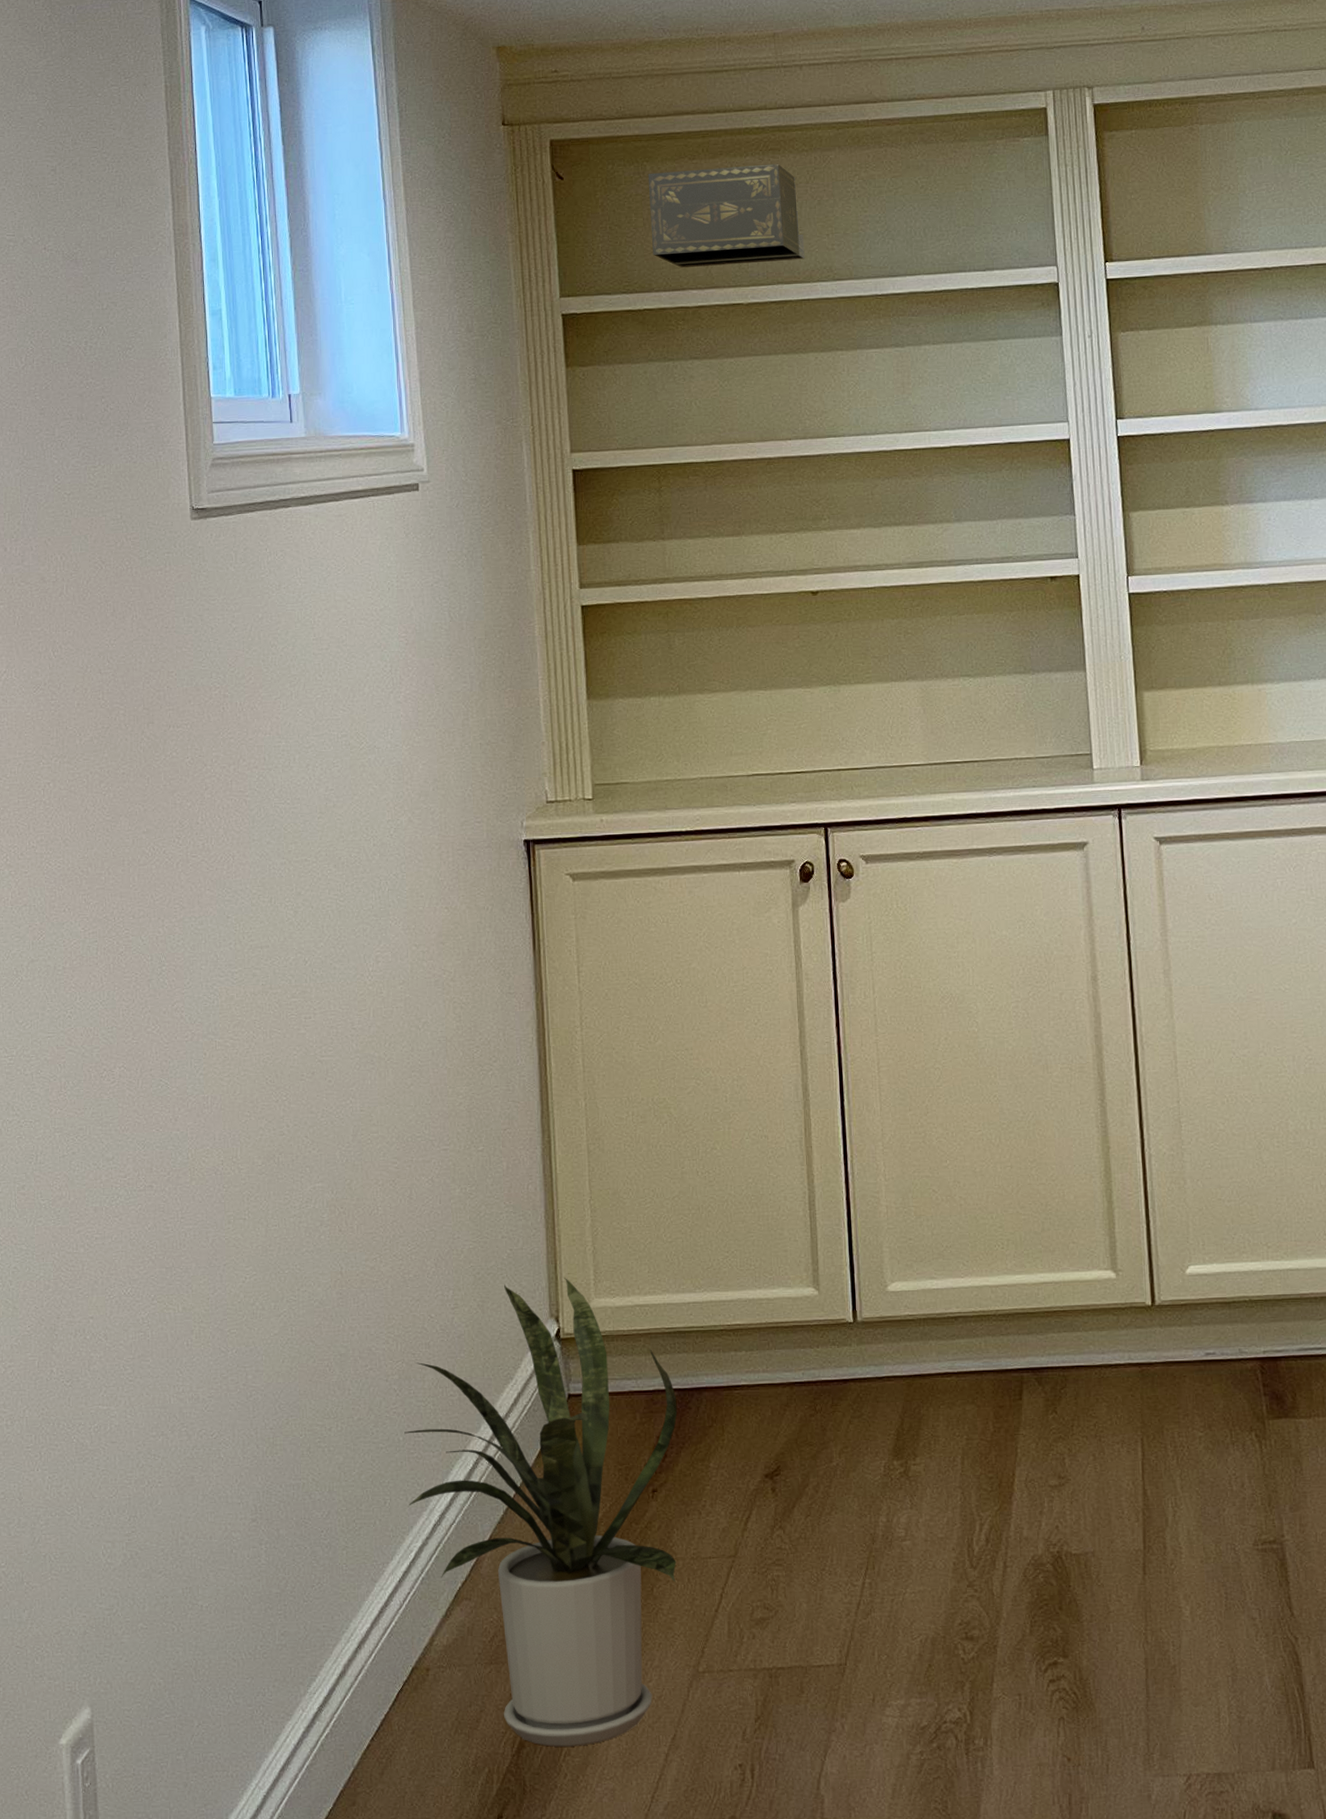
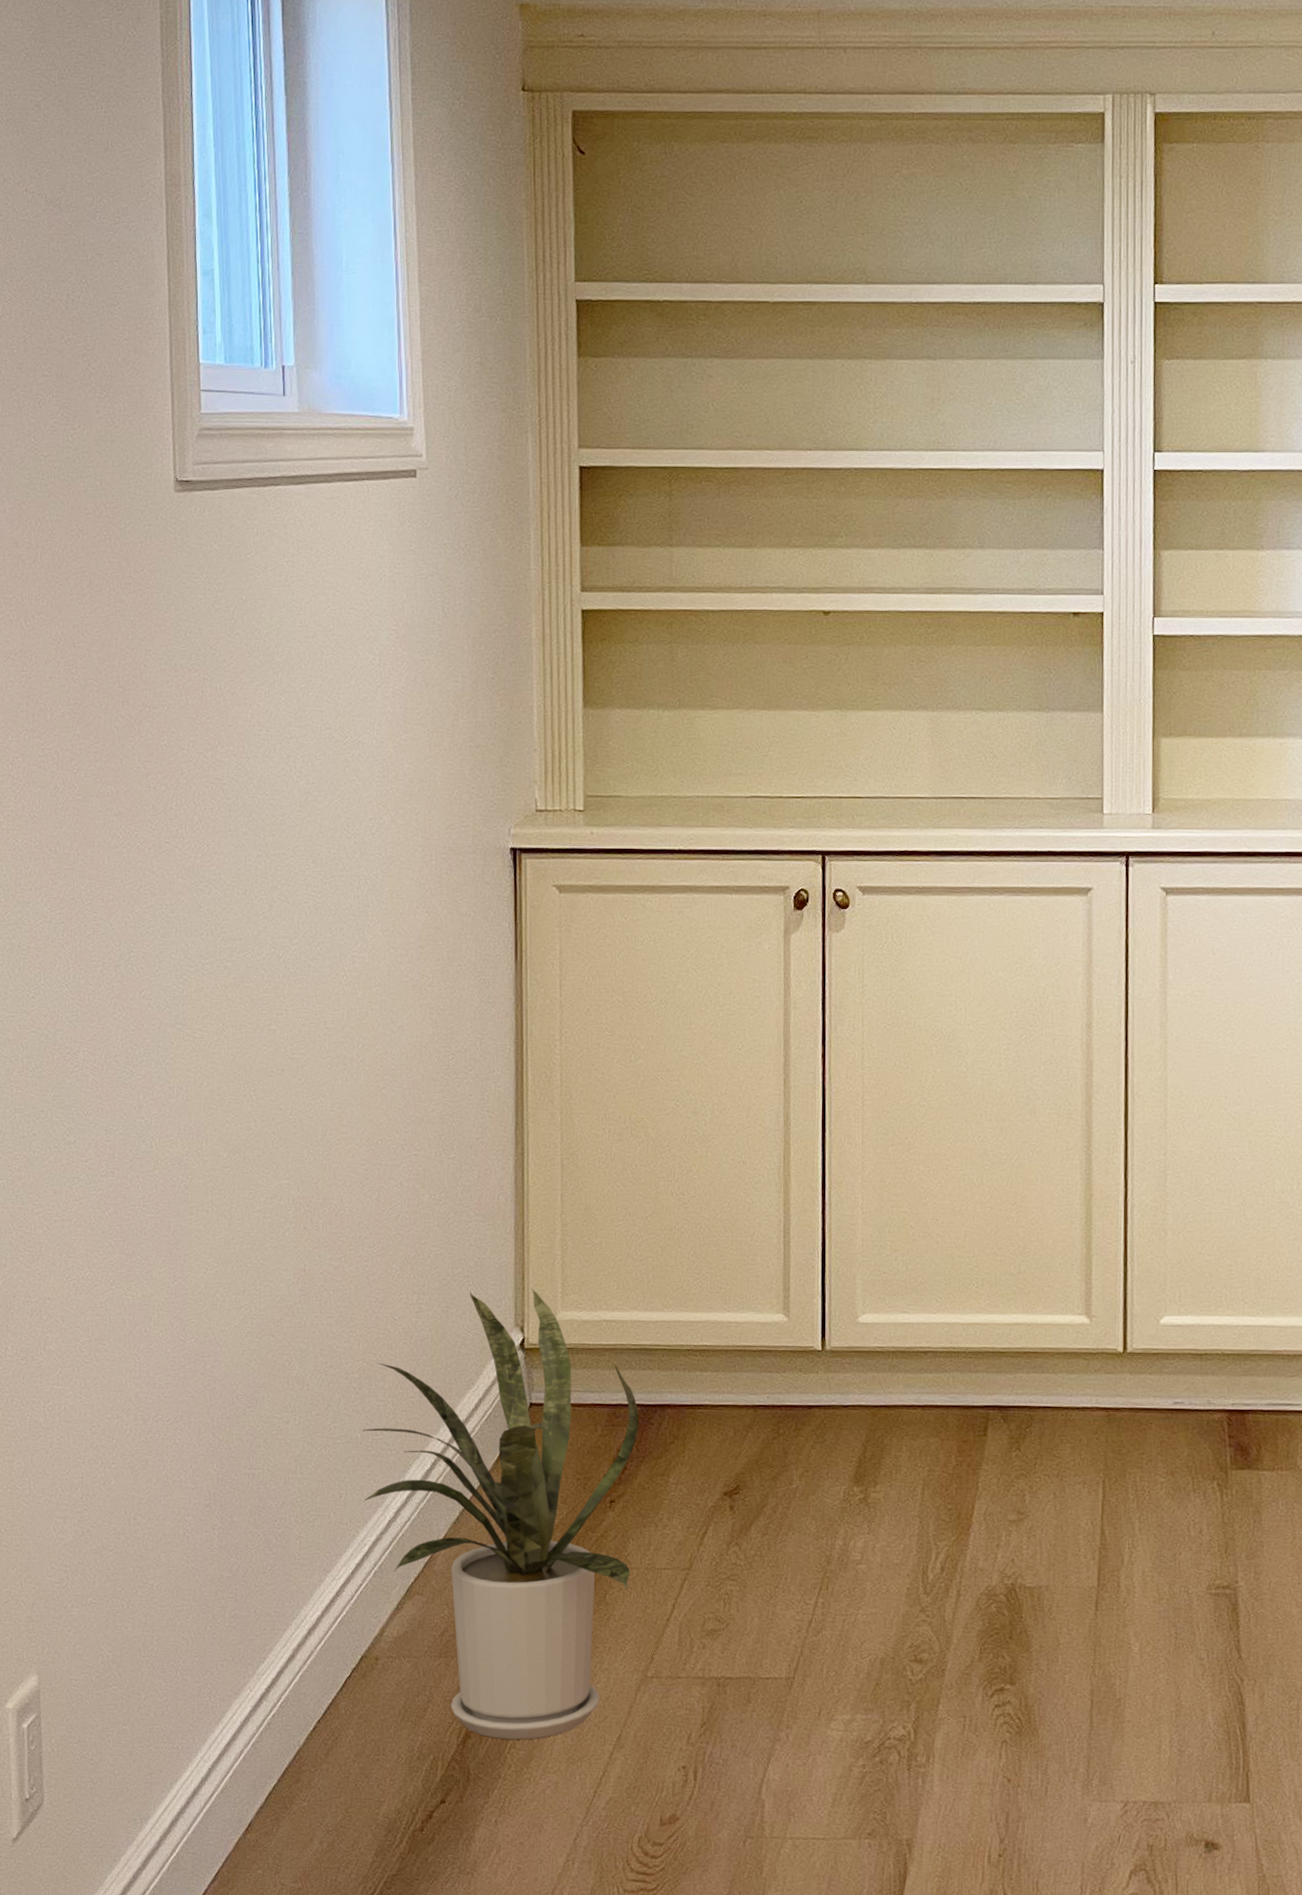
decorative box: present [648,163,805,269] -> none [675,153,838,260]

